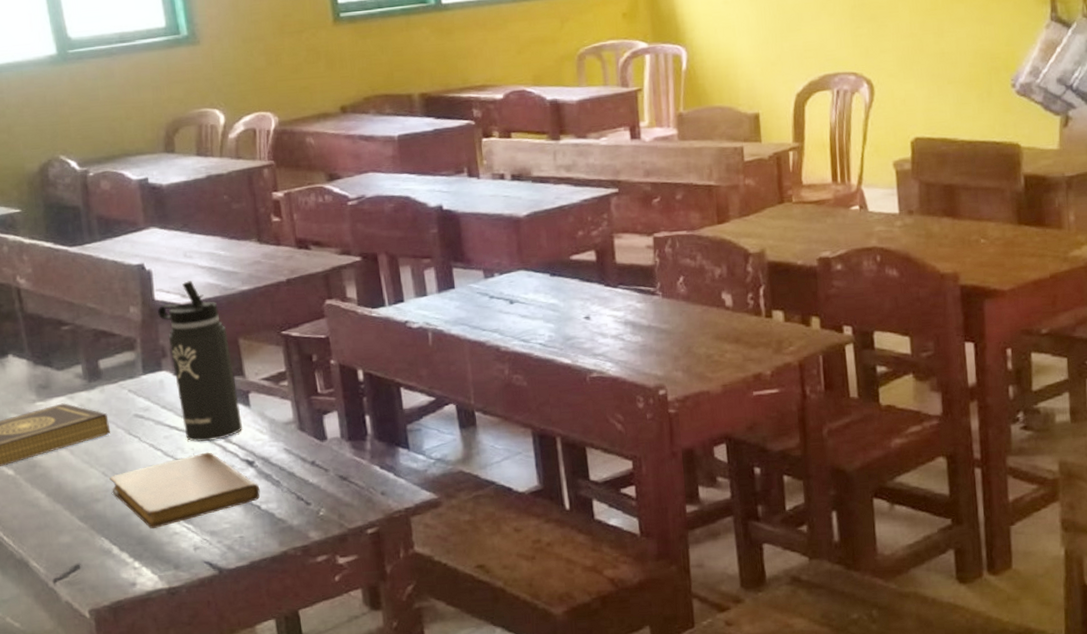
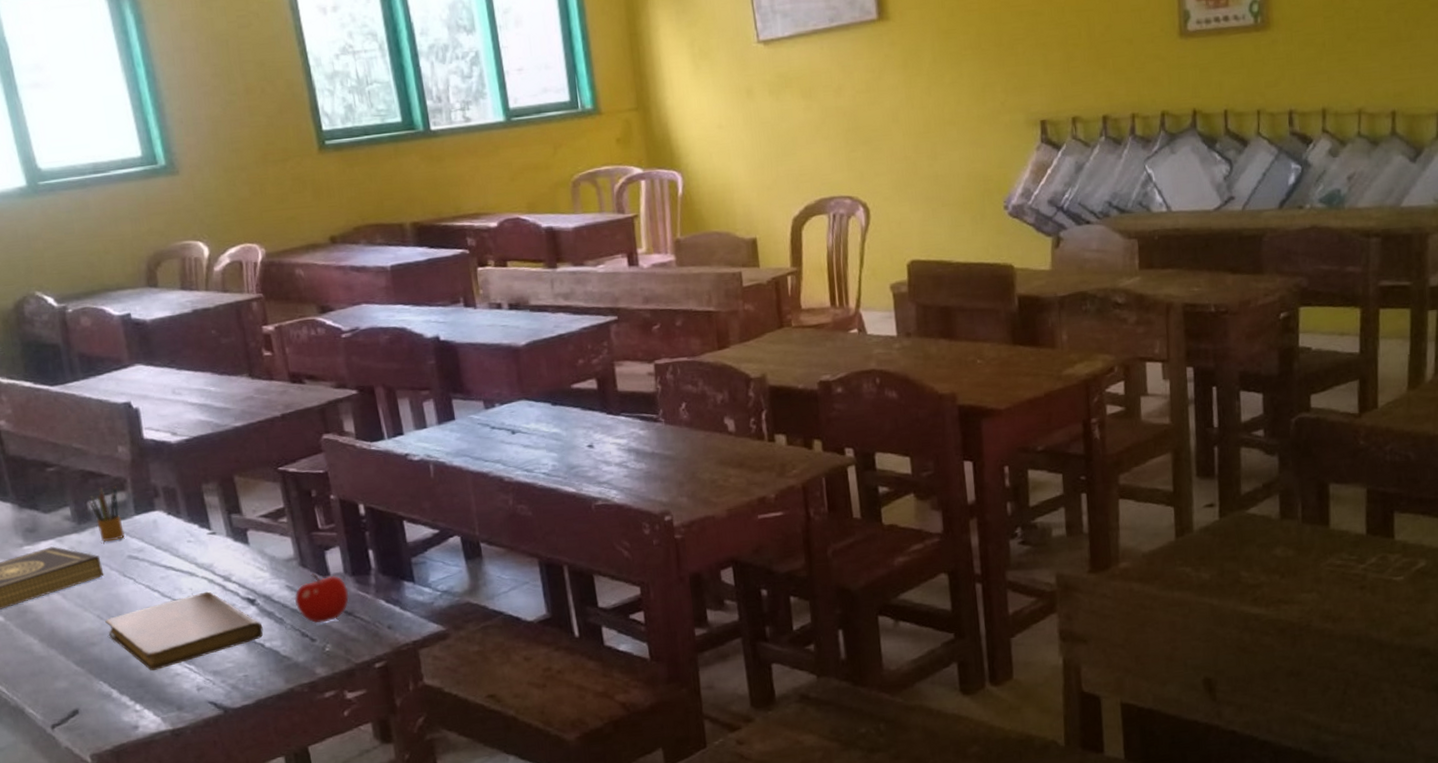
pencil box: none [100,344,133,400] -> present [89,484,125,542]
thermos bottle: present [158,281,242,442] -> none [147,418,242,582]
apple: none [291,437,345,487] -> present [294,573,350,624]

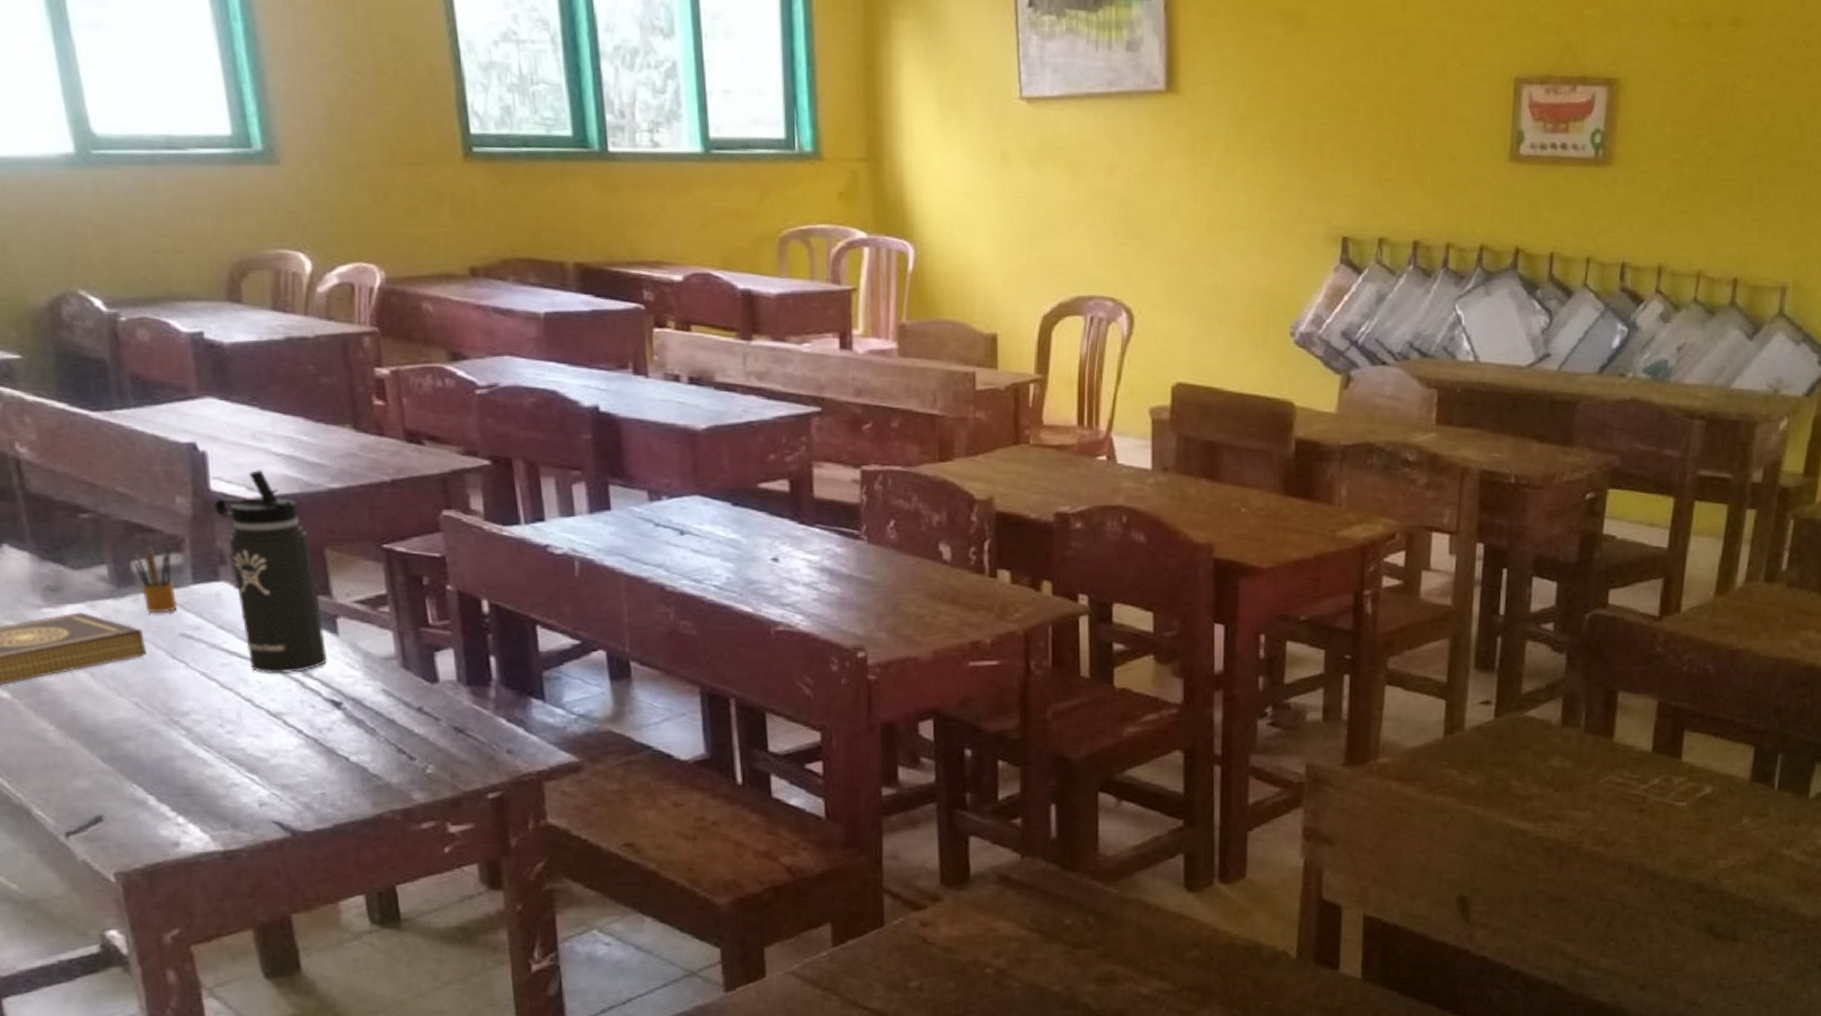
notebook: present [105,591,264,671] -> none [145,687,349,778]
thermos bottle: none [147,418,242,582] -> present [215,470,327,673]
apple: present [294,573,350,624] -> none [391,678,462,739]

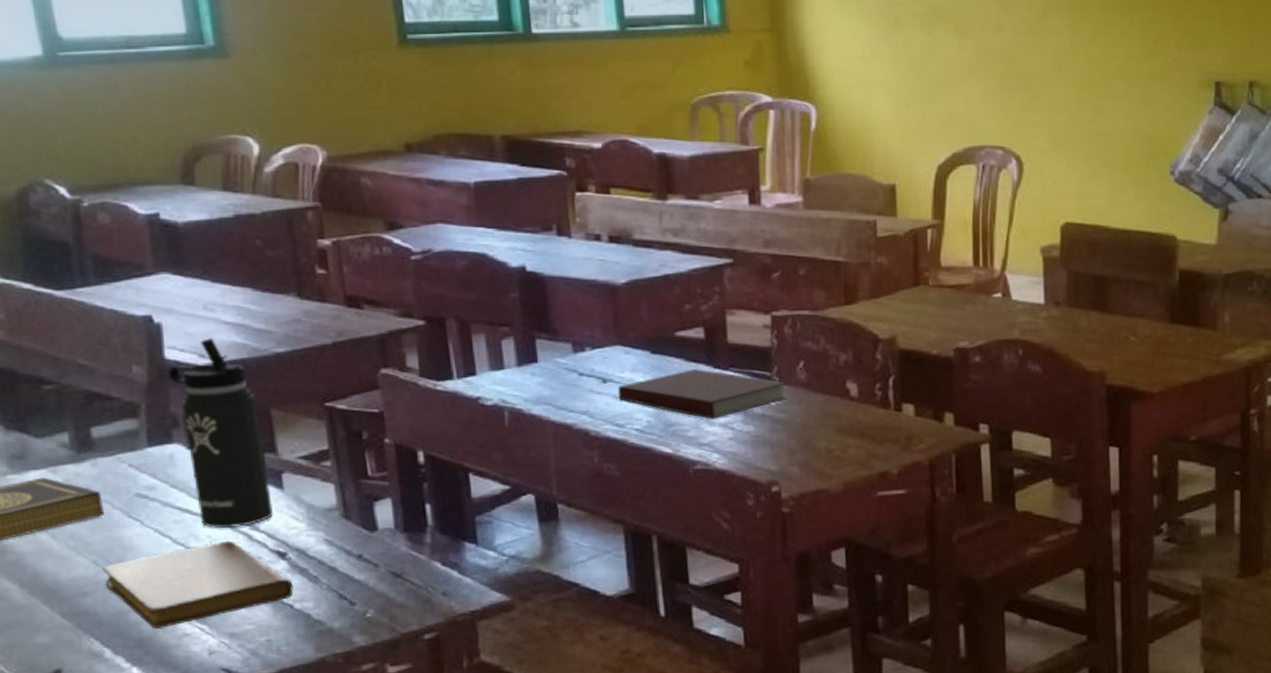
pencil box: present [133,543,178,613] -> none [92,410,134,476]
notebook: none [145,687,349,778] -> present [102,540,294,630]
notebook: none [695,524,876,578] -> present [617,369,787,419]

